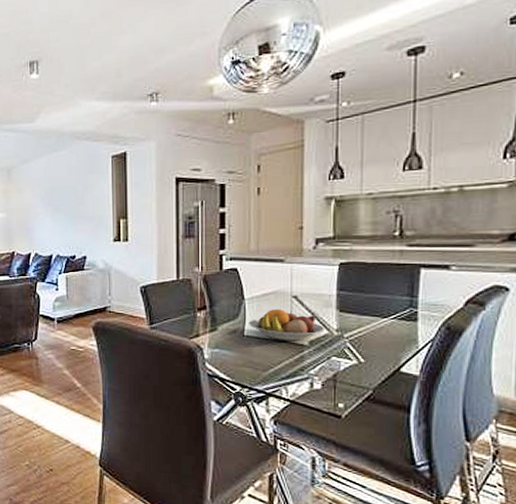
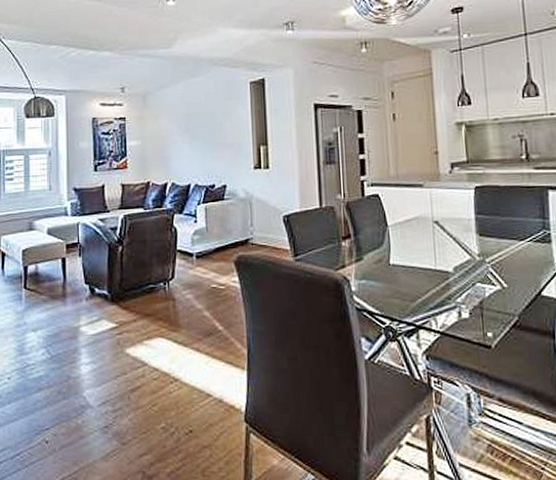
fruit bowl: present [249,308,324,341] -> none [393,234,467,269]

